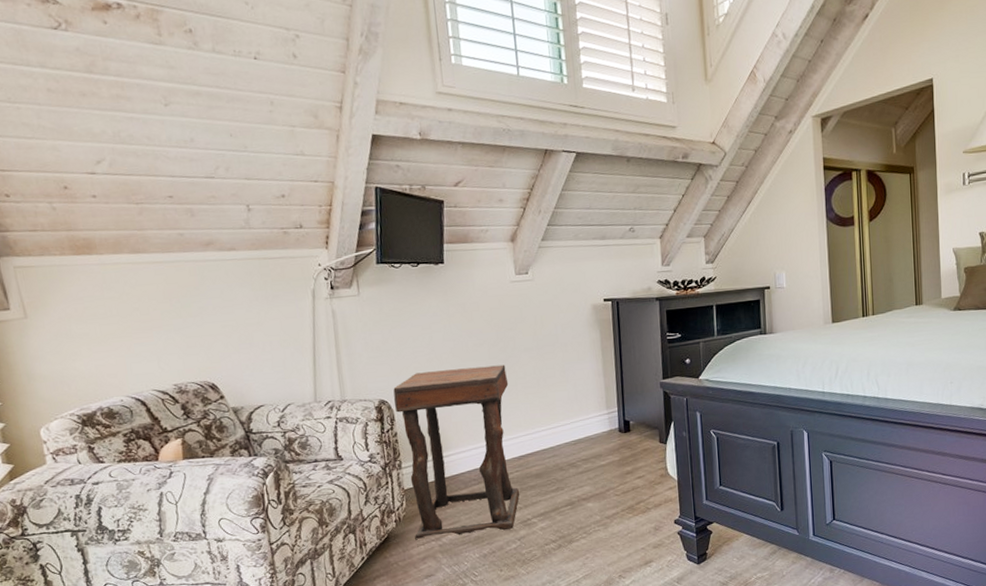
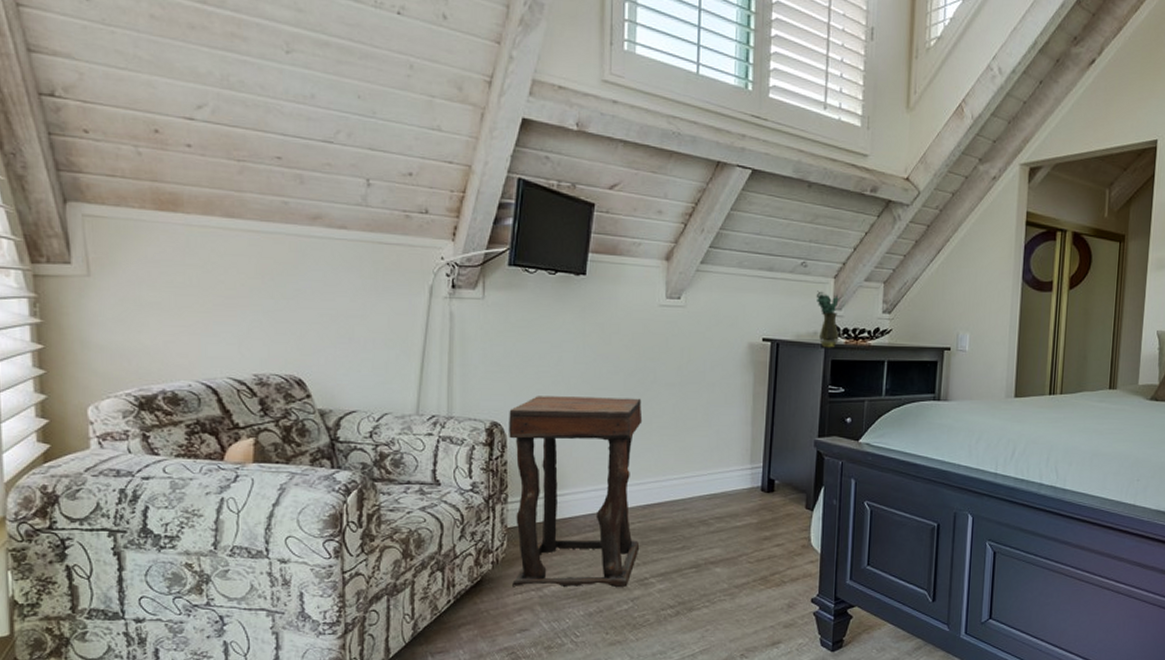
vase: none [645,251,670,301] -> present [816,291,839,348]

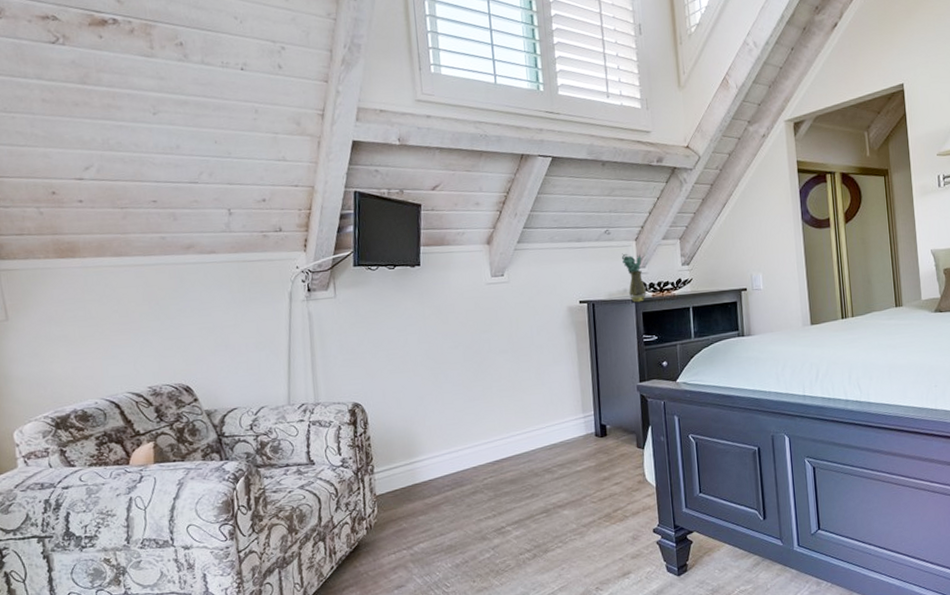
side table: present [509,396,643,587] -> none [367,367,493,548]

